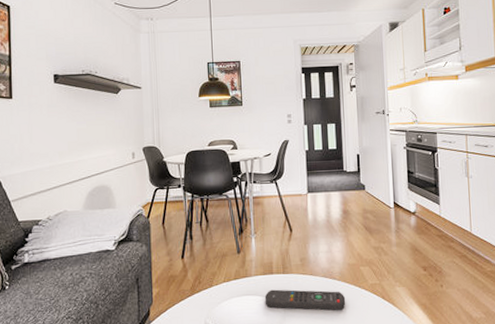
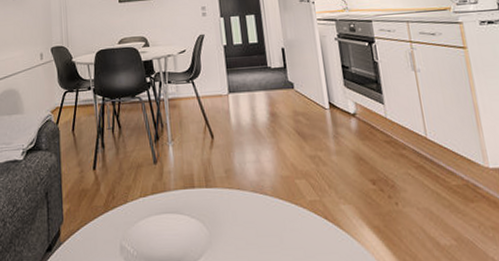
remote control: present [264,289,346,311] -> none [186,206,282,233]

